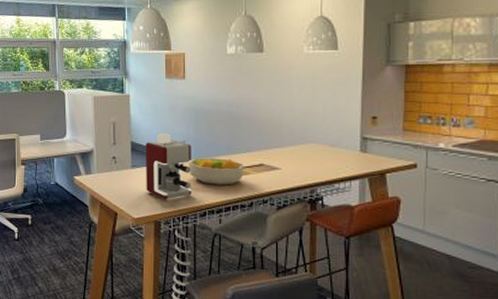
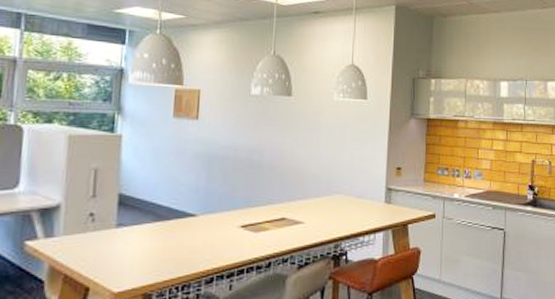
coffee maker: present [145,133,193,200] -> none [135,183,200,266]
fruit bowl: present [189,158,244,185] -> none [195,212,263,244]

